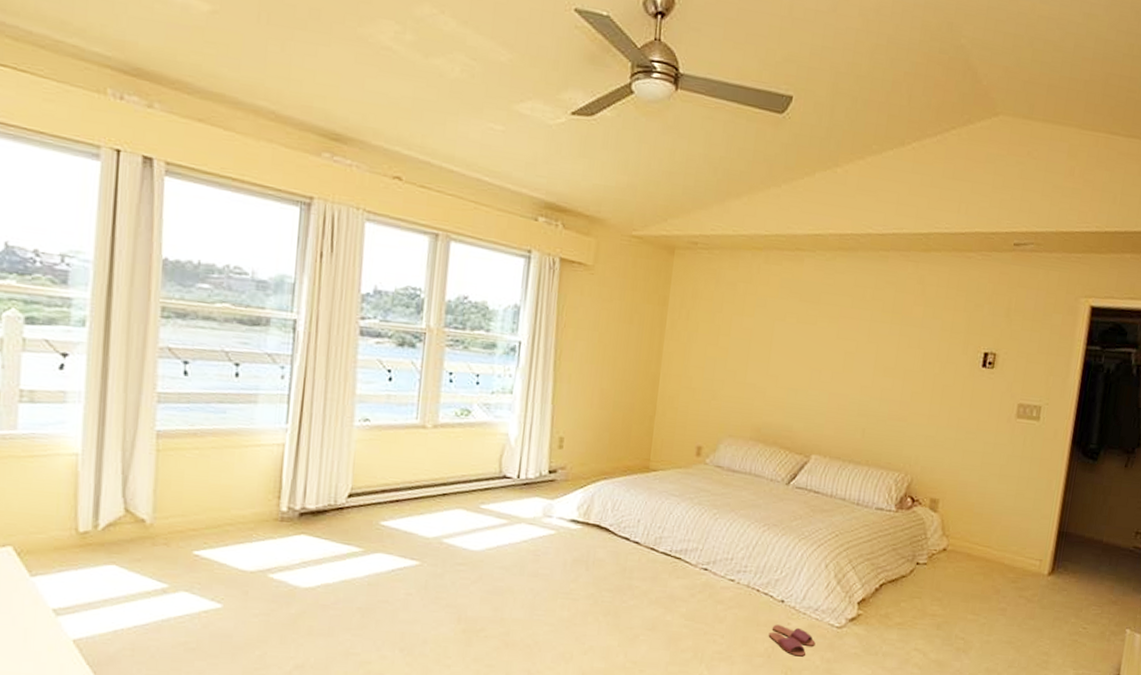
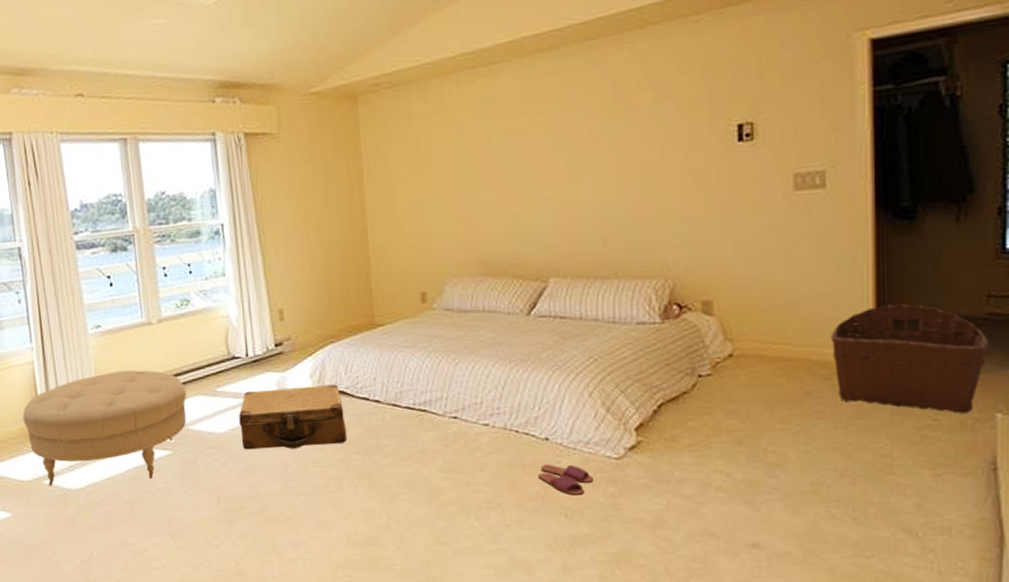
ottoman: none [258,469,449,589] -> present [22,370,187,487]
suitcase: none [495,513,604,579] -> present [238,384,346,450]
wicker basket: none [1019,526,1131,626] -> present [830,303,989,413]

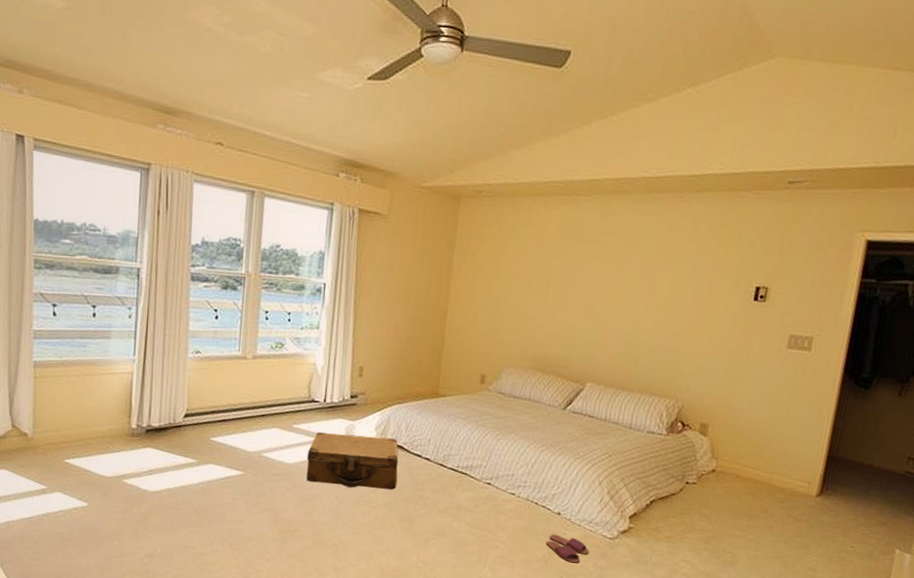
ottoman: present [22,370,187,487] -> none [114,394,267,494]
wicker basket: present [830,303,989,413] -> none [786,451,902,545]

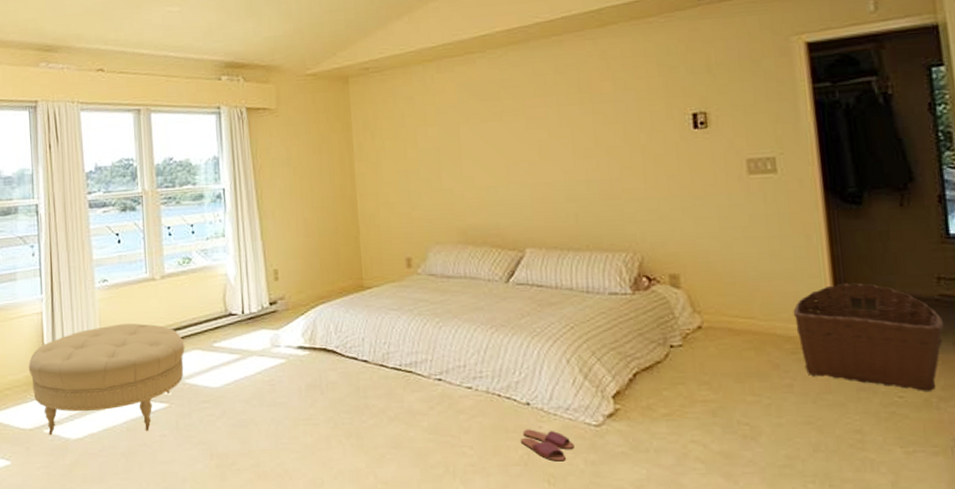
ottoman: none [114,394,267,494] -> present [28,323,185,436]
suitcase: present [306,432,399,490] -> none [233,343,336,405]
wicker basket: none [786,451,902,545] -> present [793,283,944,391]

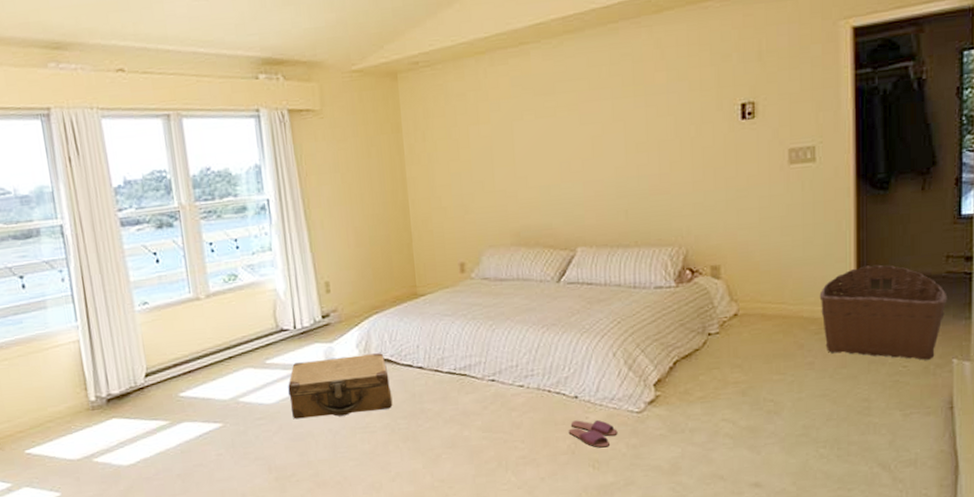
ottoman: present [28,323,185,436] -> none [69,345,237,464]
suitcase: none [233,343,336,405] -> present [288,353,392,419]

